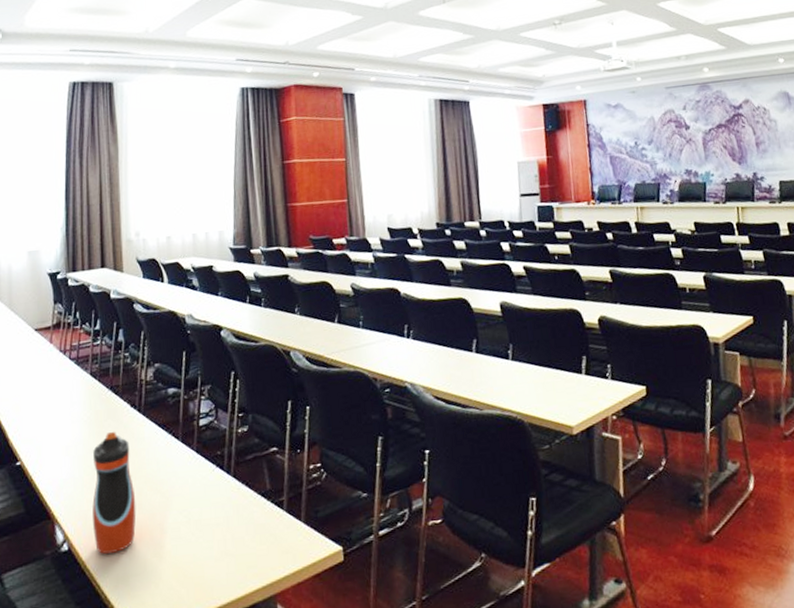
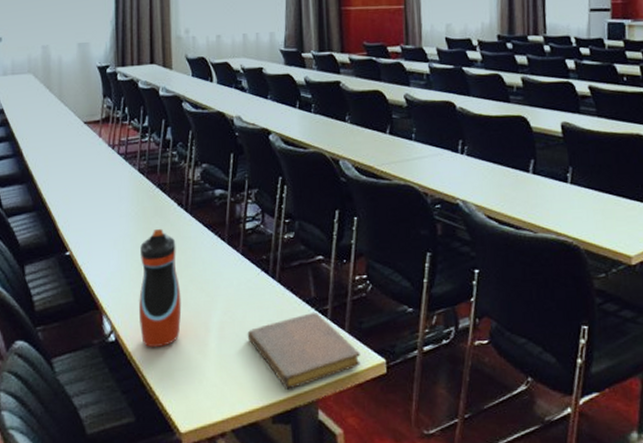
notebook: none [203,505,318,586] -> present [247,313,361,390]

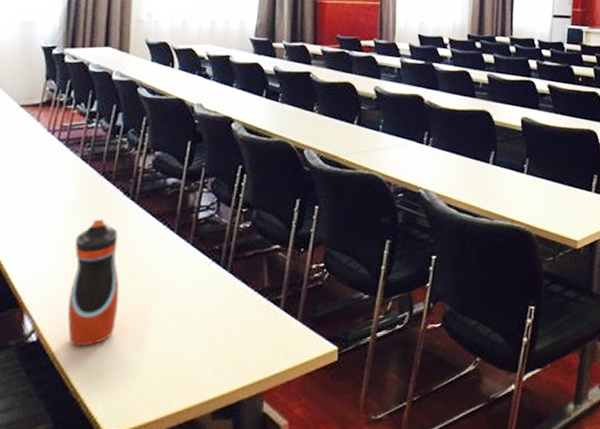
notebook: present [247,313,361,390] -> none [191,303,312,383]

